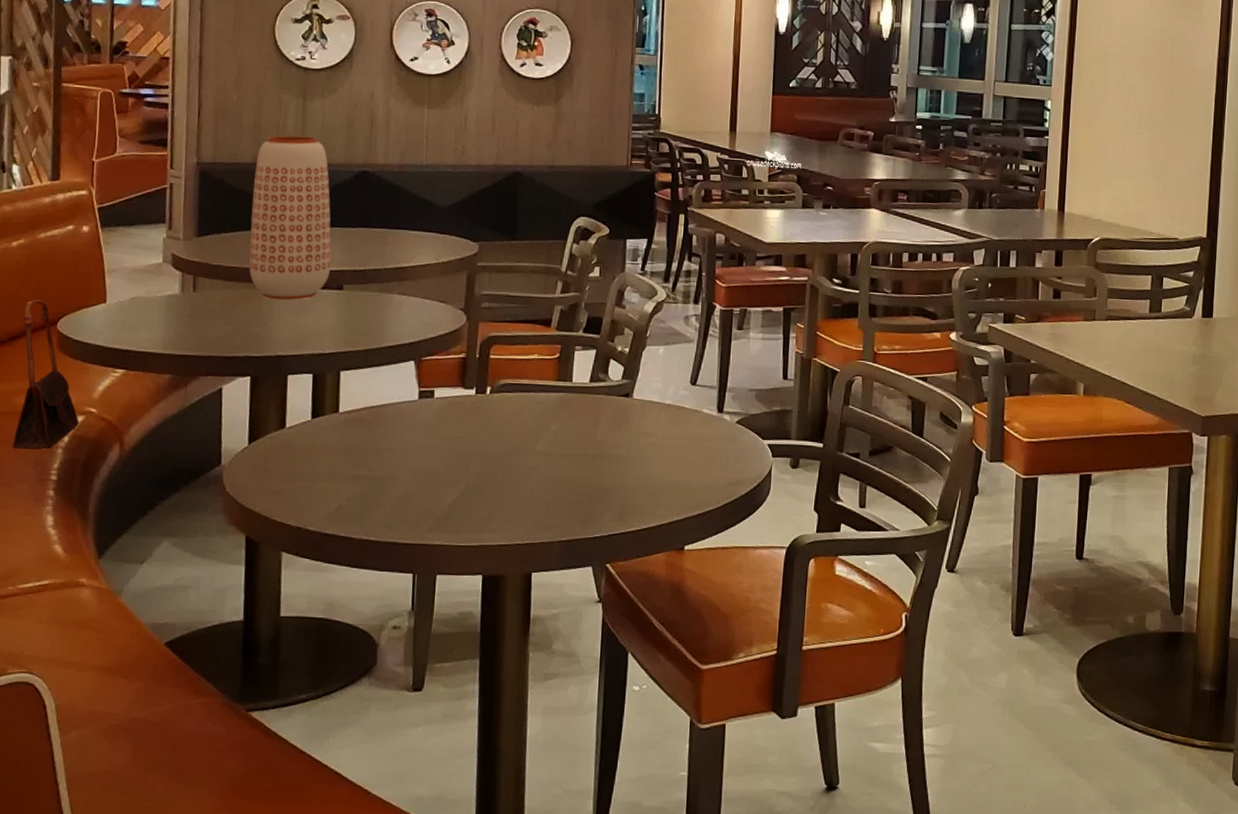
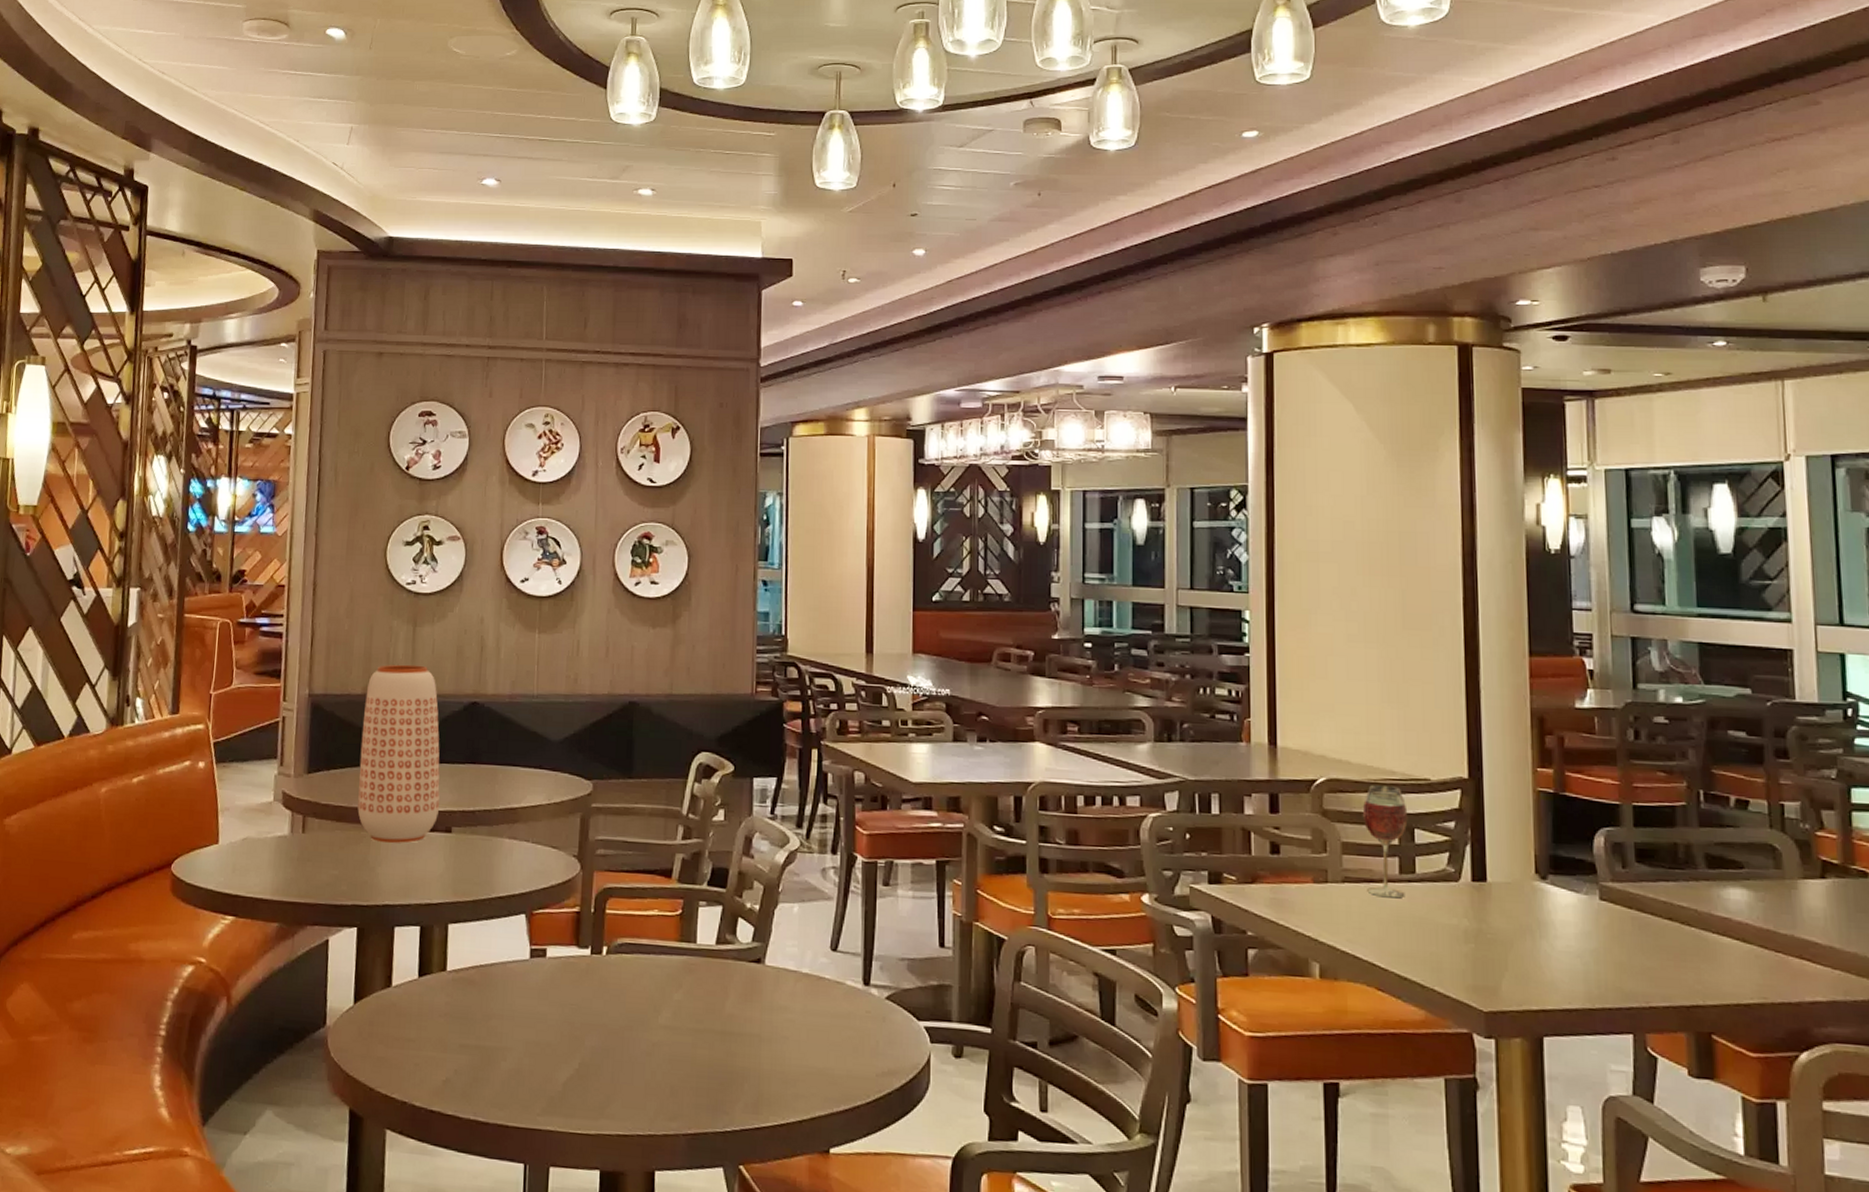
shoulder bag: present [12,300,79,449] -> none [124,840,189,1001]
wineglass: none [1124,243,1160,332] -> present [1362,785,1408,899]

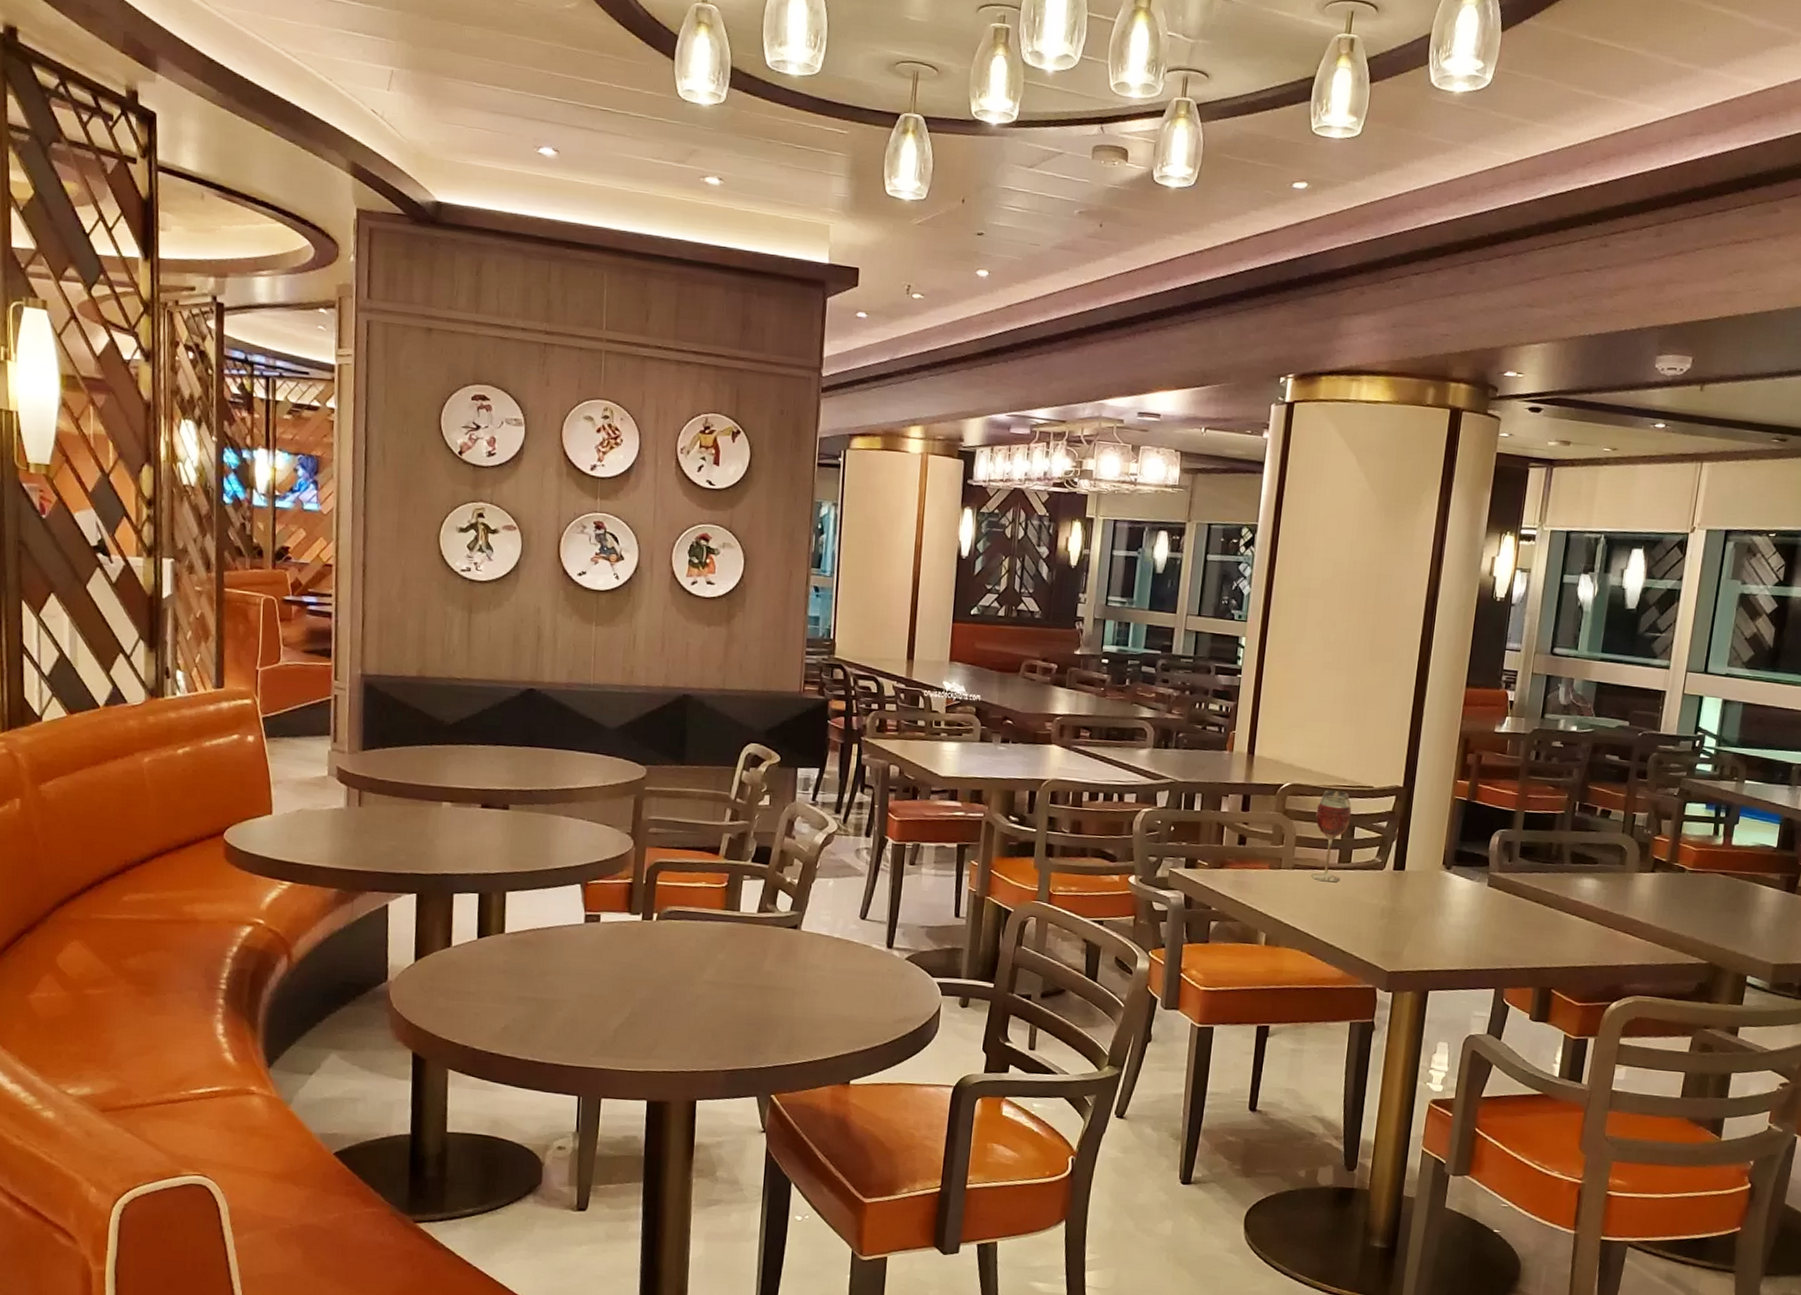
vase: present [357,664,440,843] -> none [414,649,497,818]

